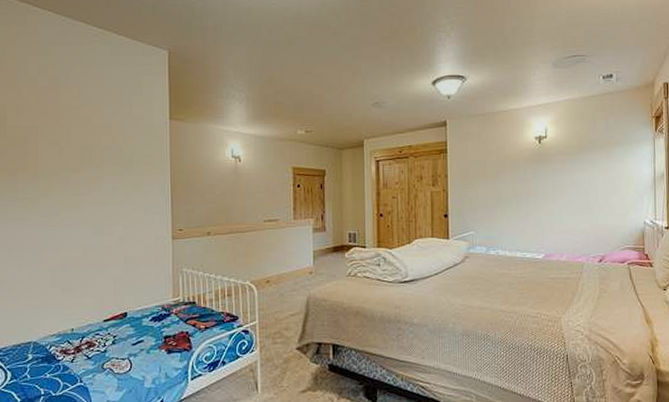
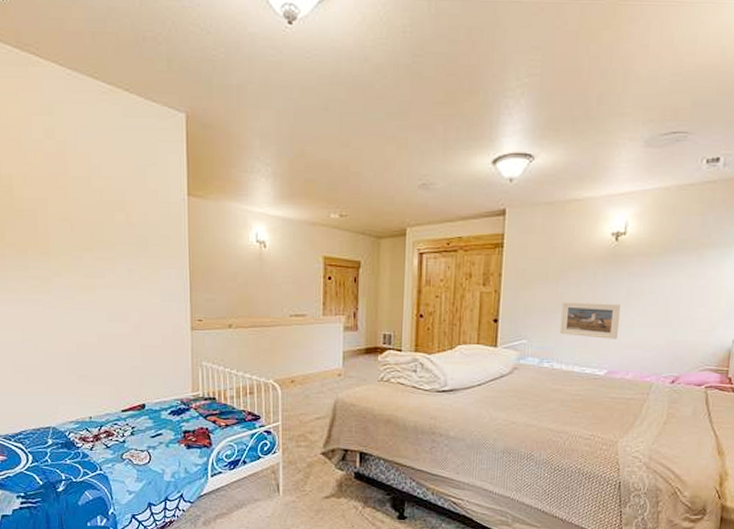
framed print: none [500,196,550,227] -> present [559,302,620,339]

